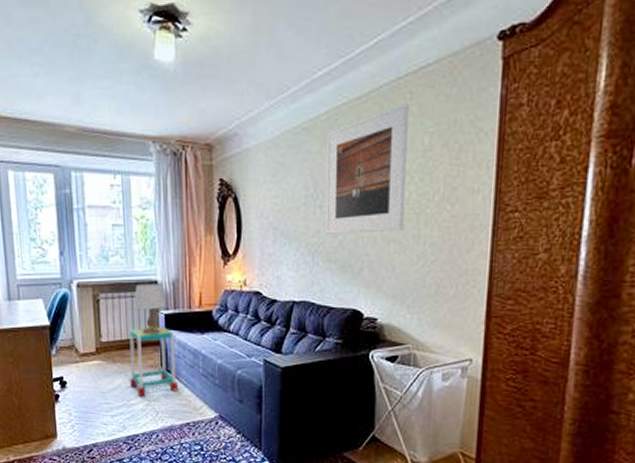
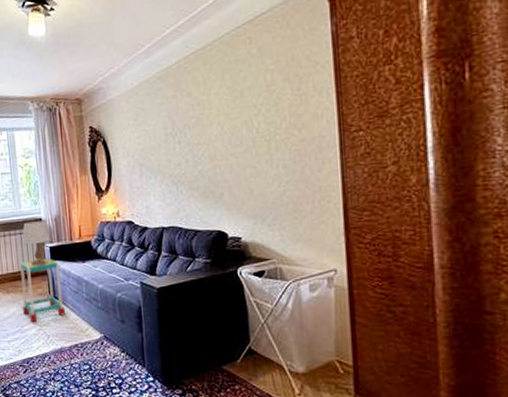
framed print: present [324,103,409,234] -> none [179,47,257,166]

